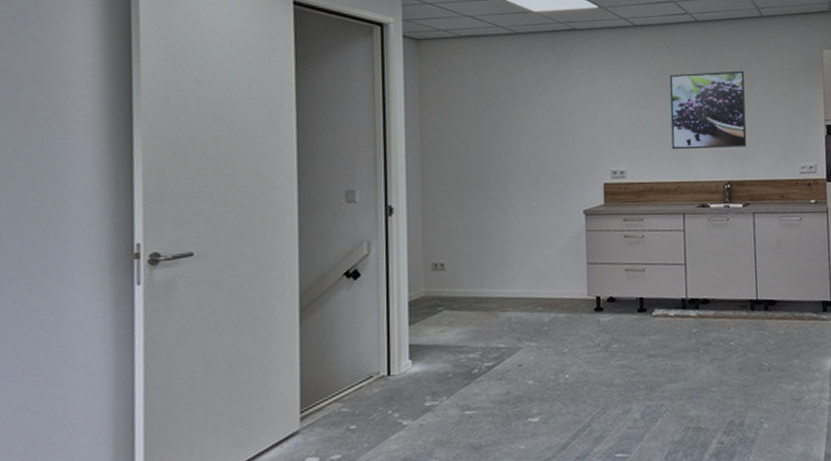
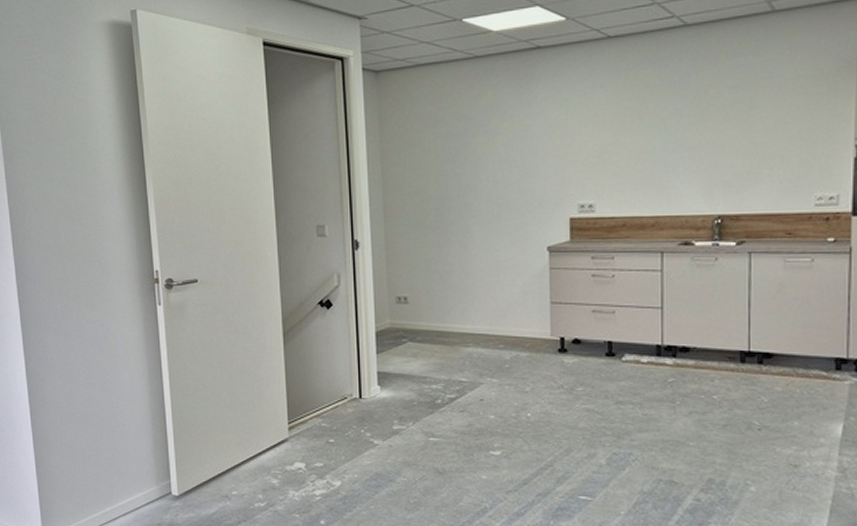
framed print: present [669,70,747,150] -> none [649,82,747,180]

